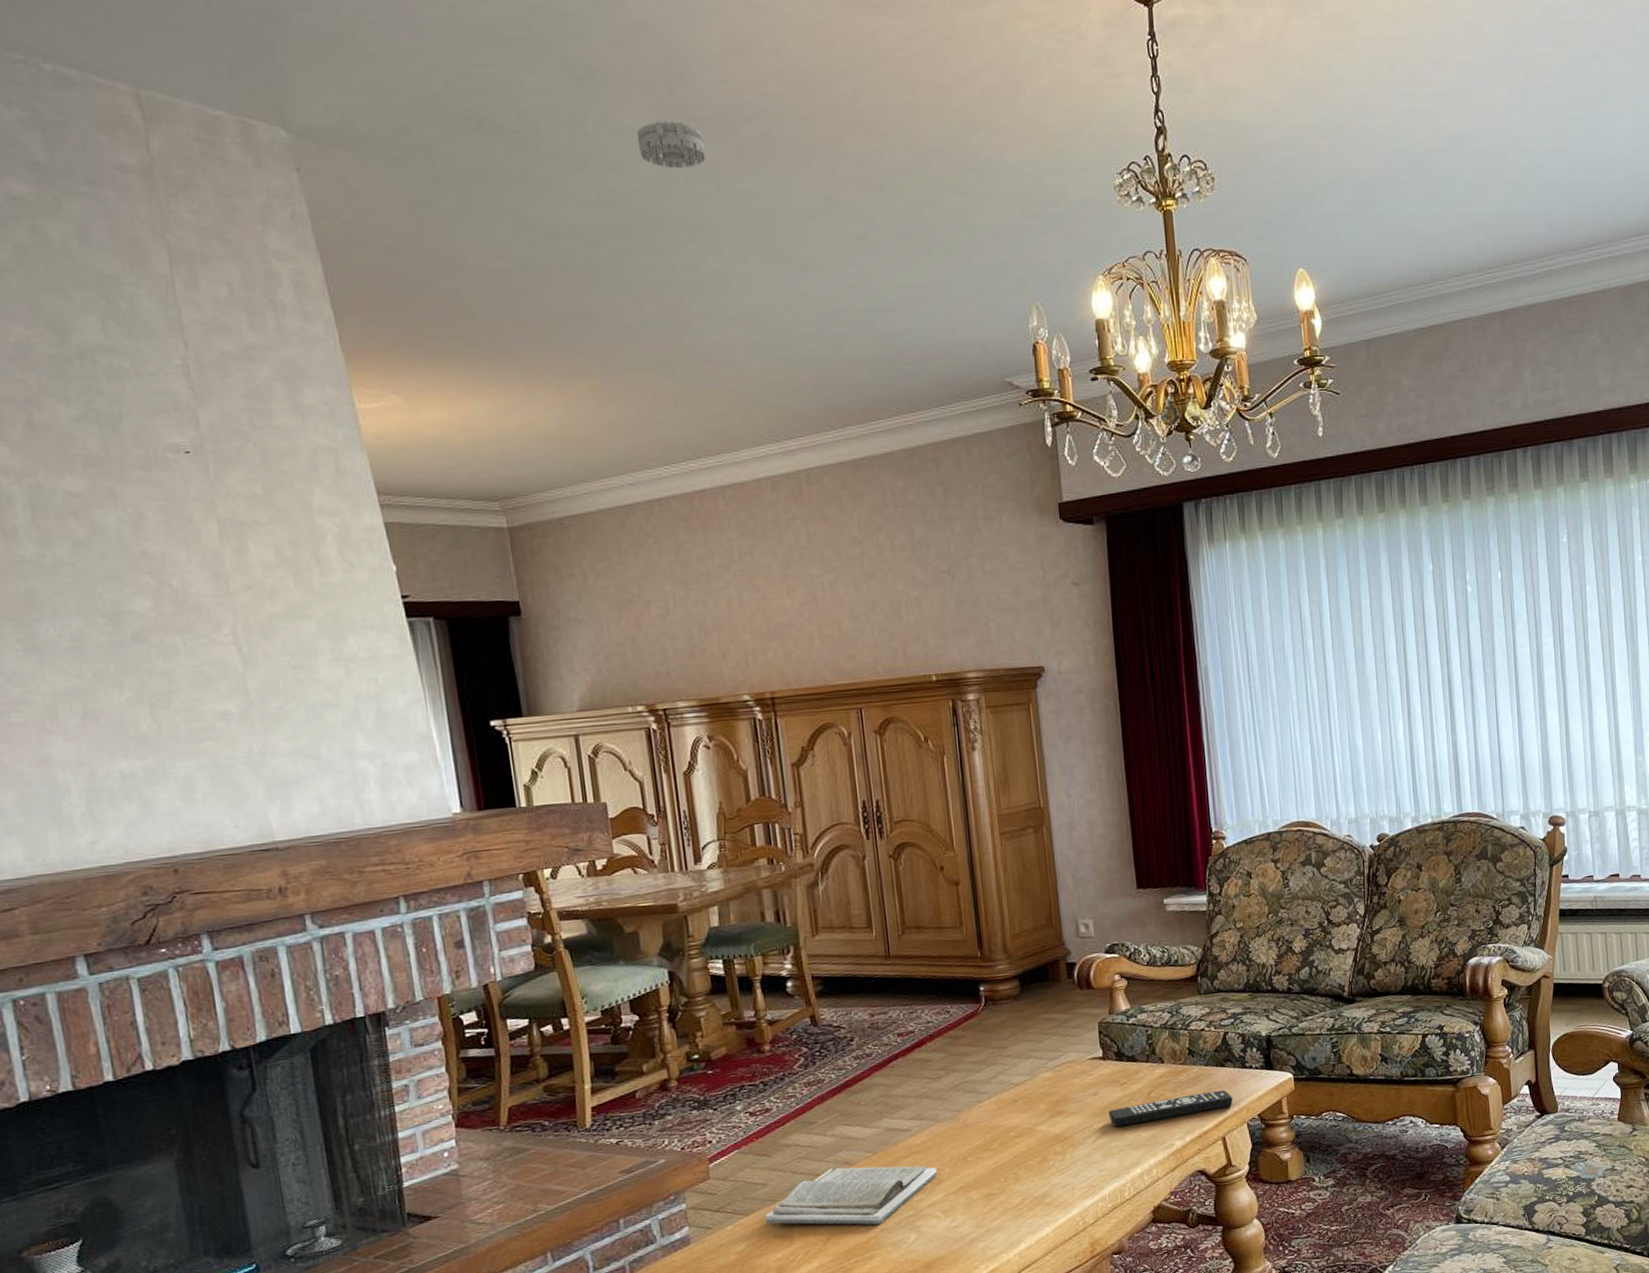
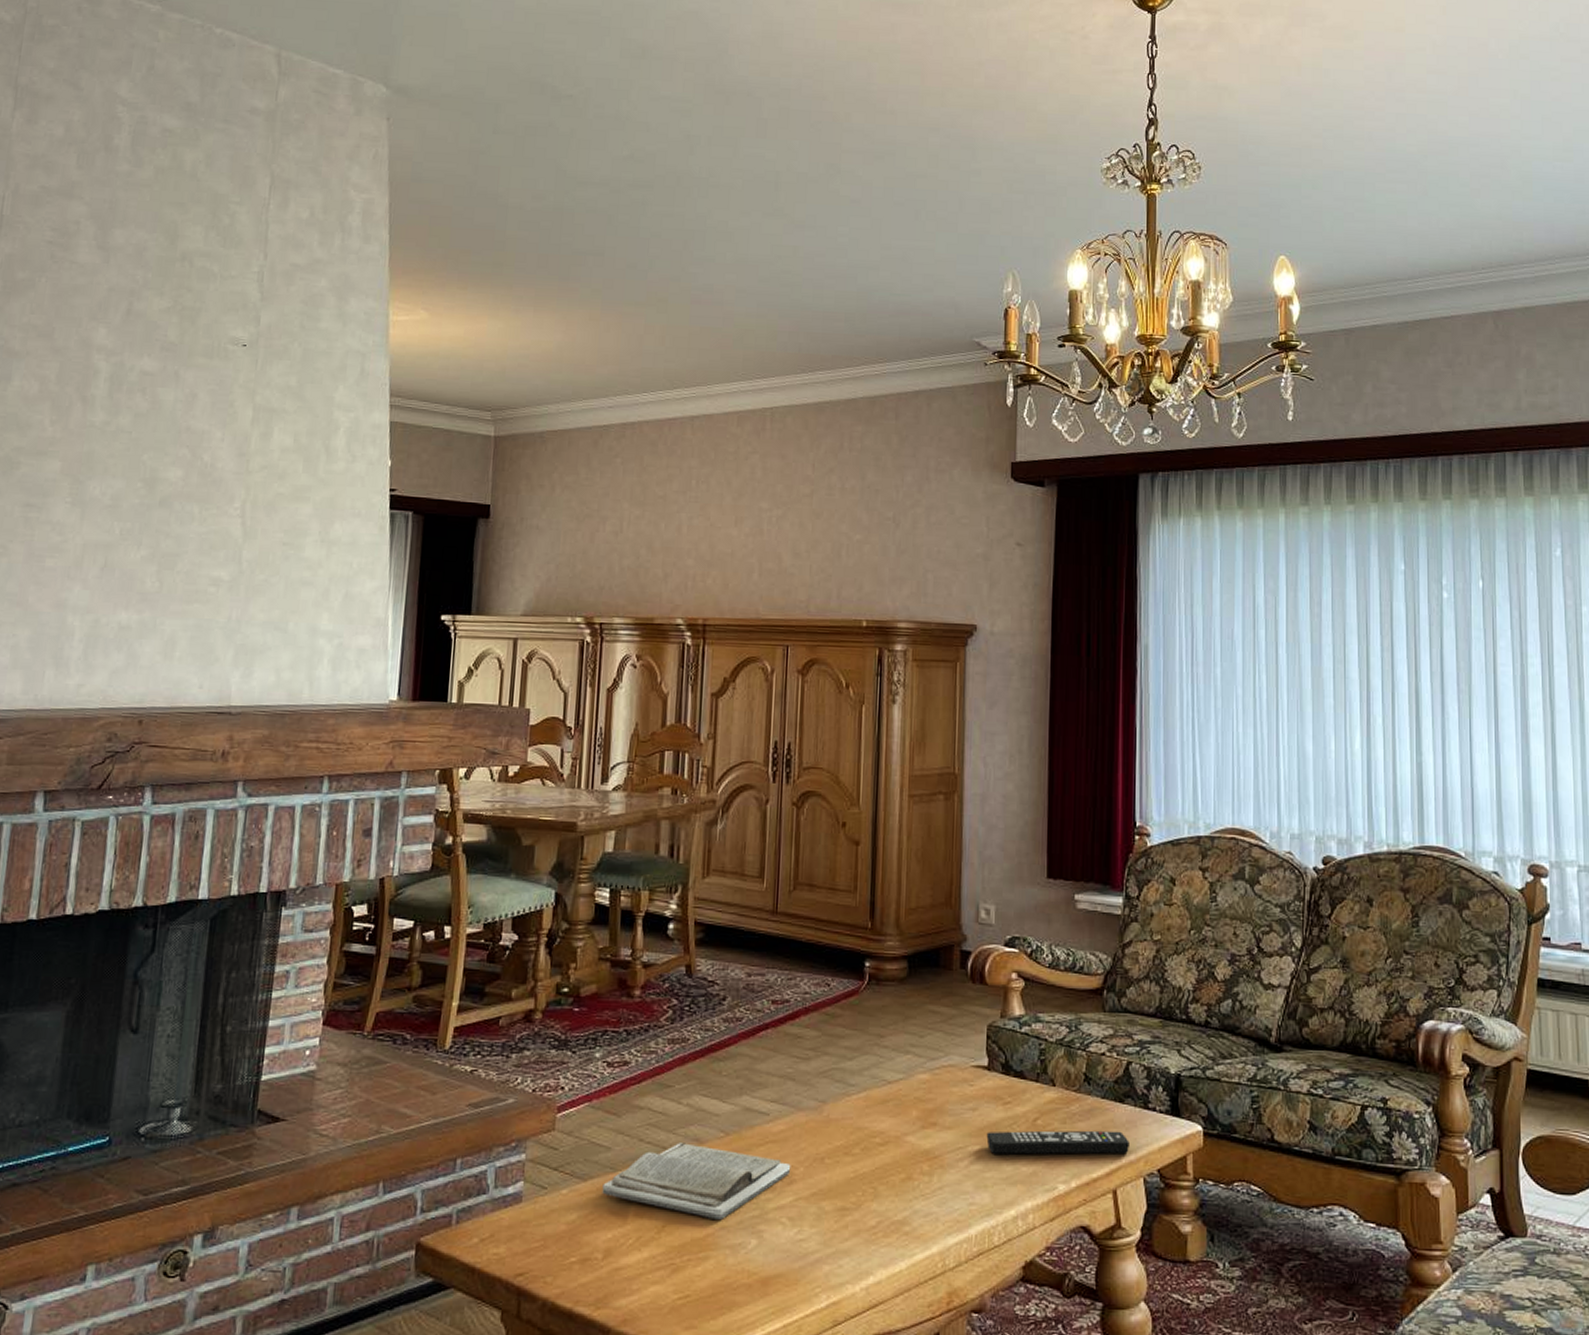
smoke detector: present [636,121,707,169] -> none [671,93,730,134]

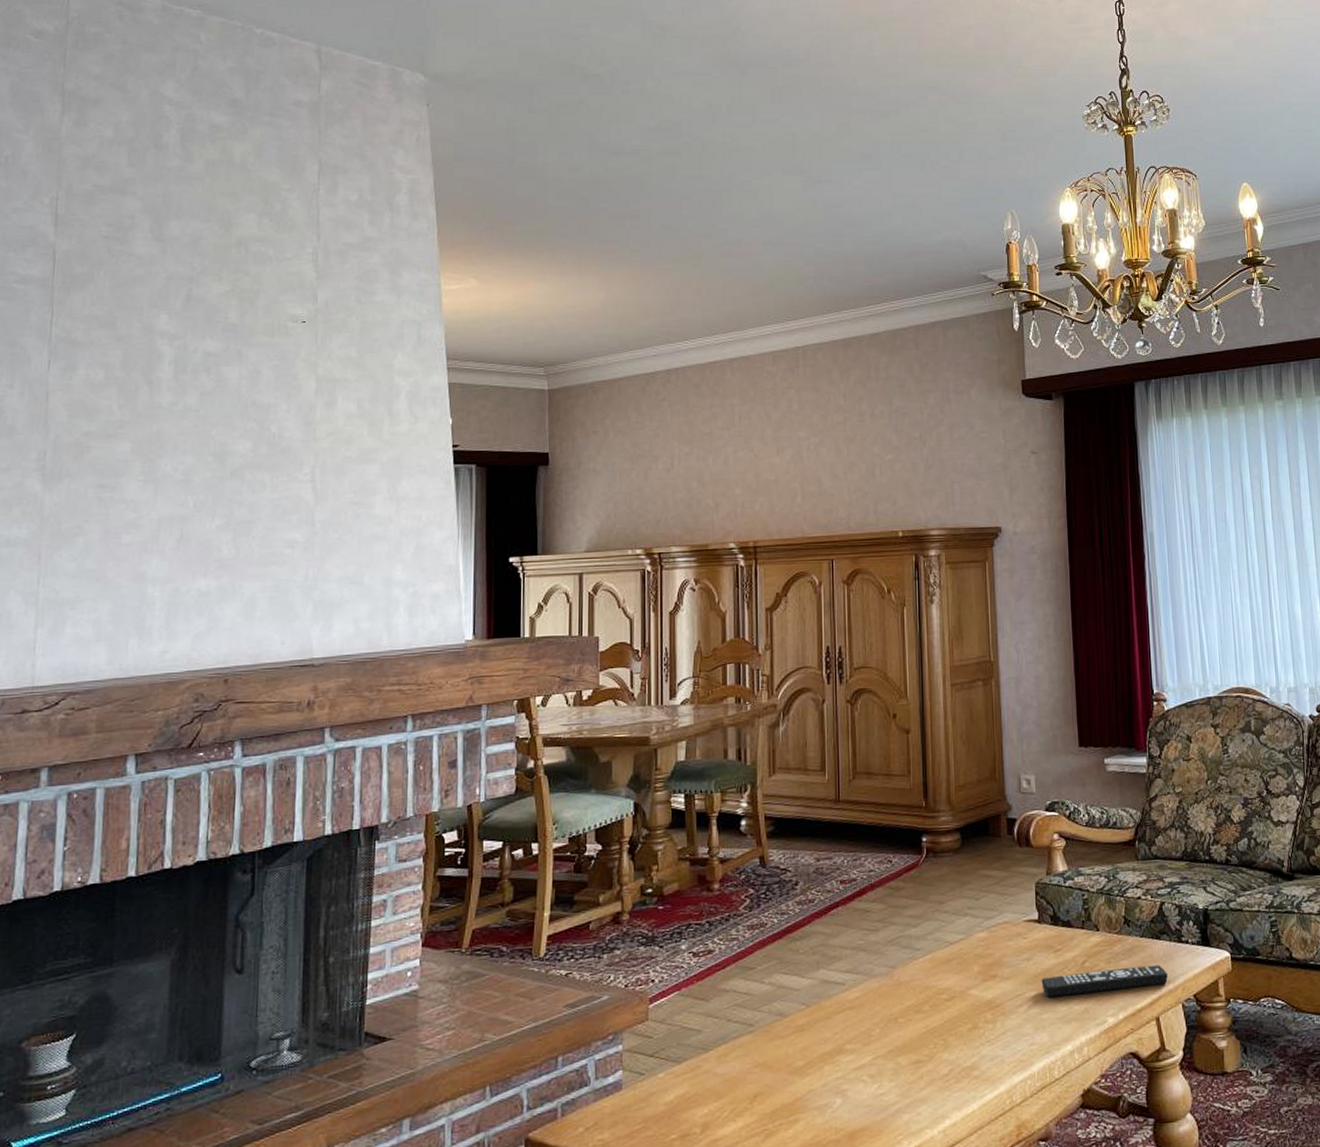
book: present [602,1143,791,1221] -> none [696,1018,868,1086]

